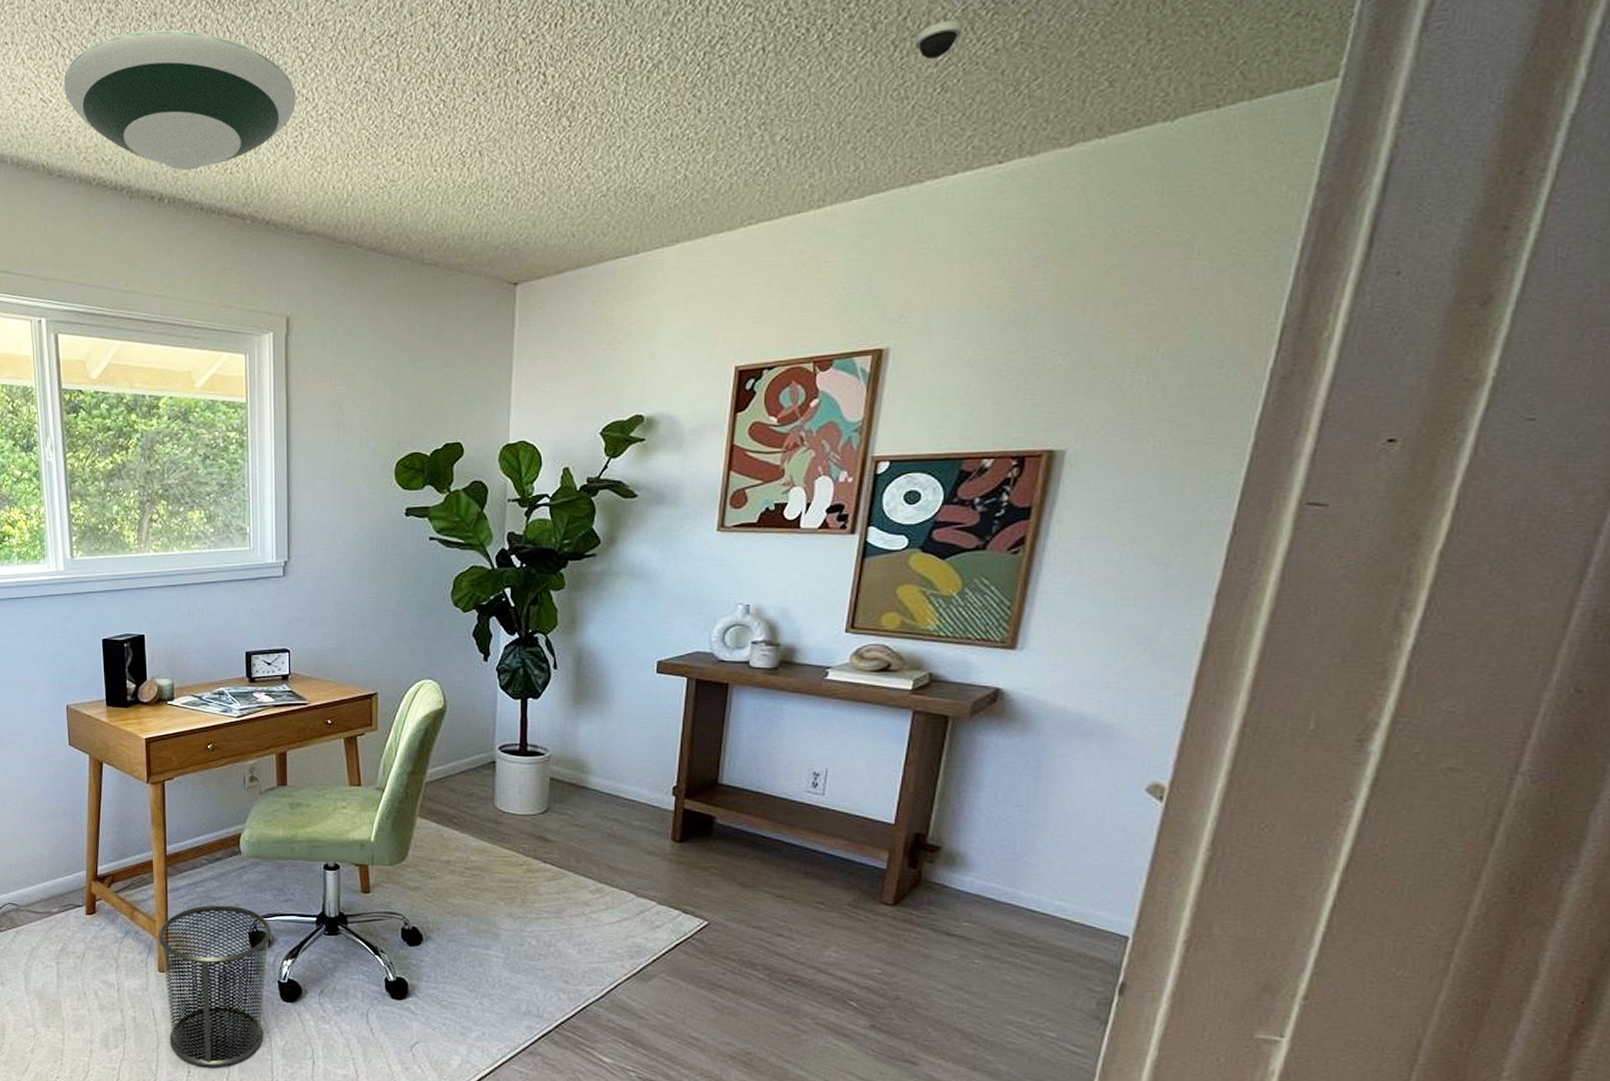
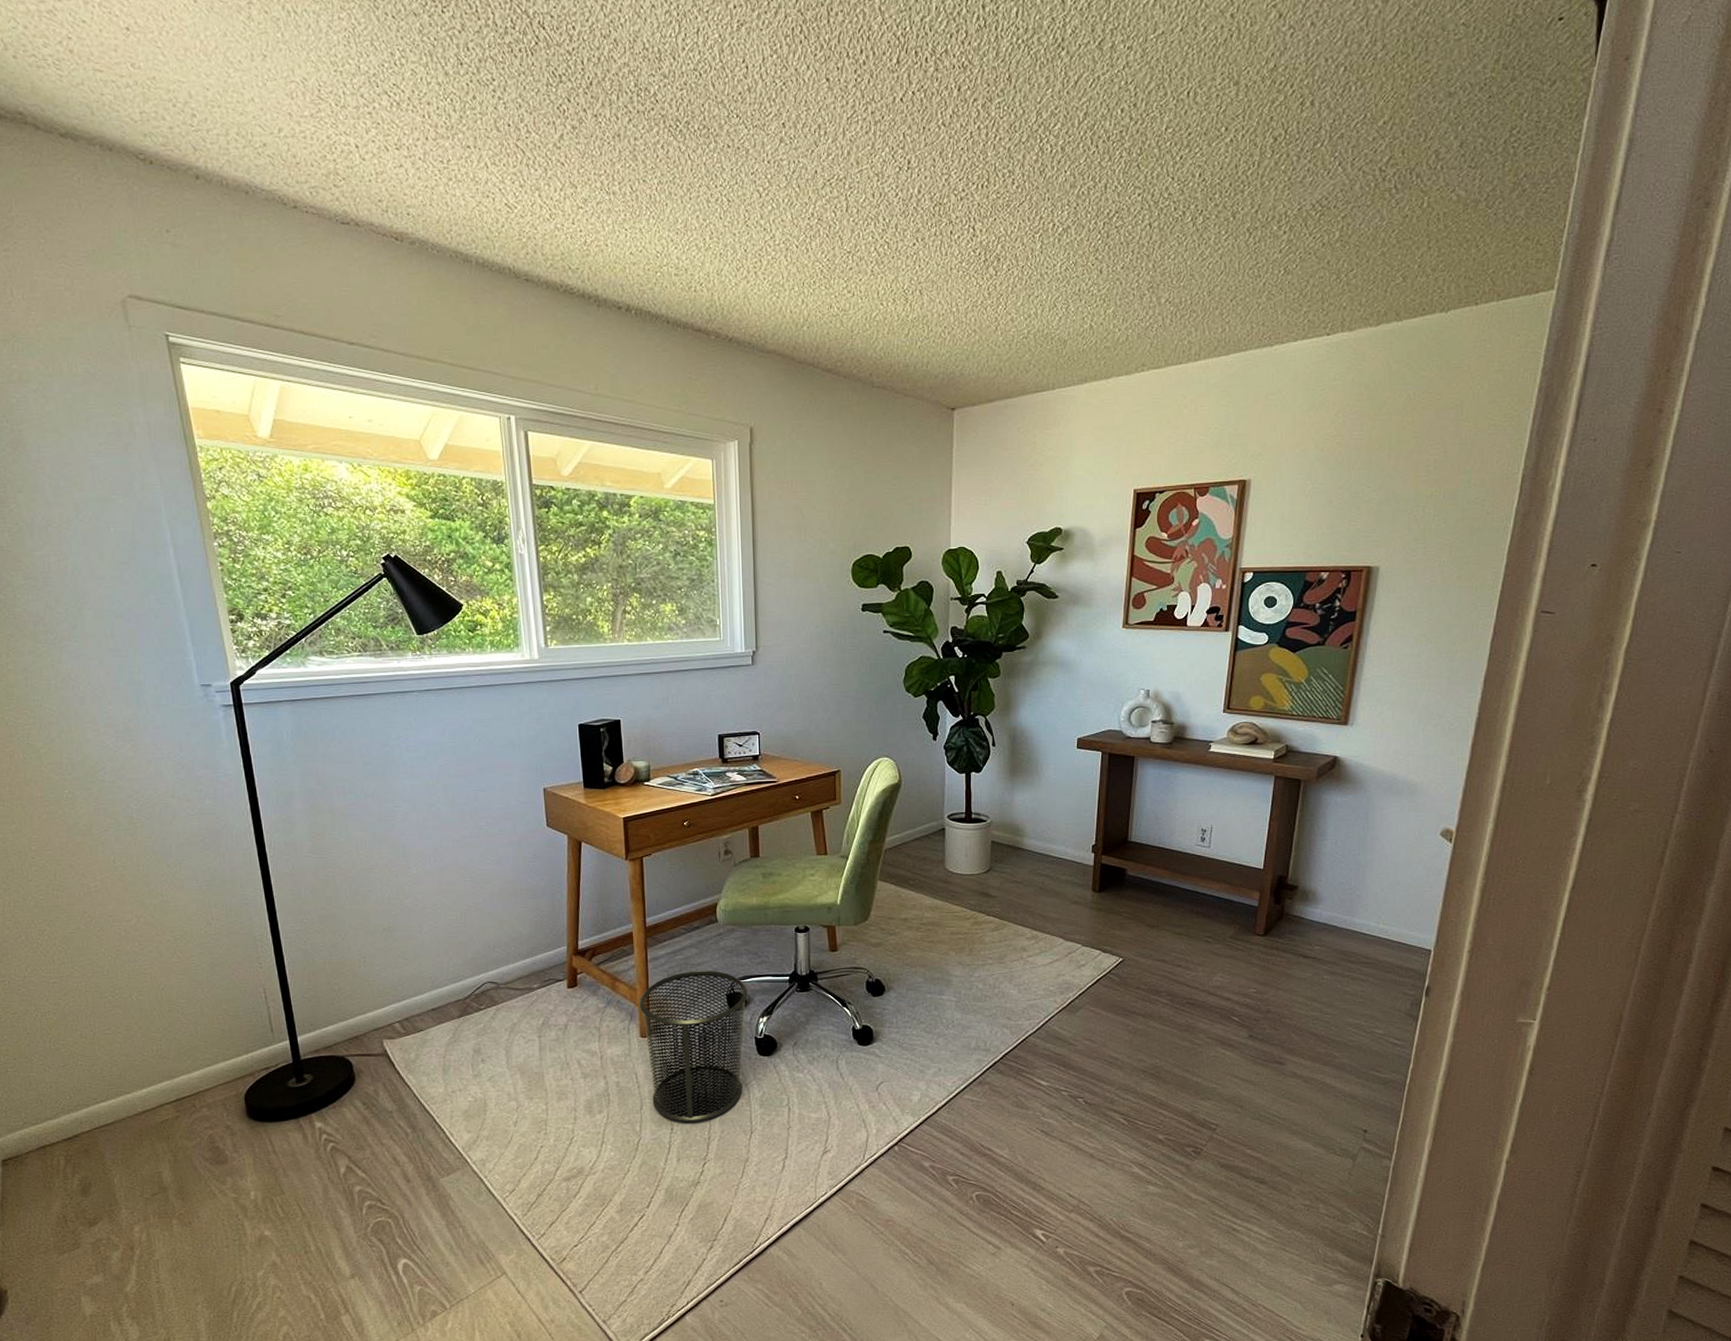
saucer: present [63,29,296,171] -> none [528,150,755,285]
dome security camera: present [915,19,964,60] -> none [1265,216,1299,247]

